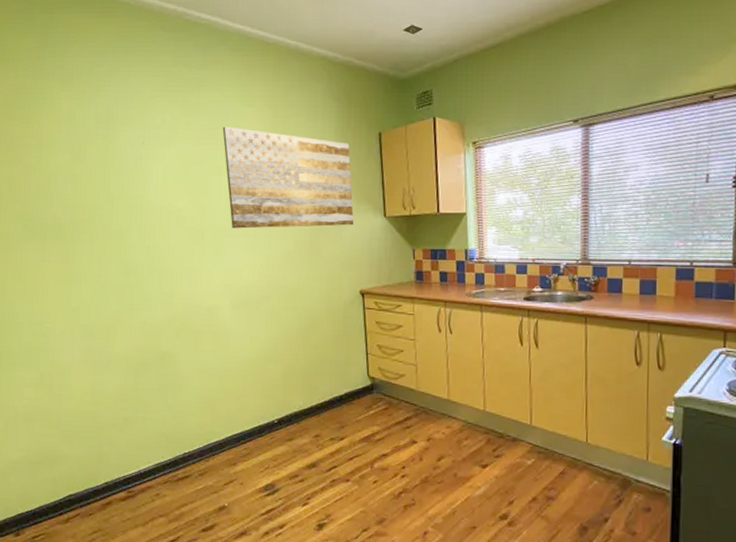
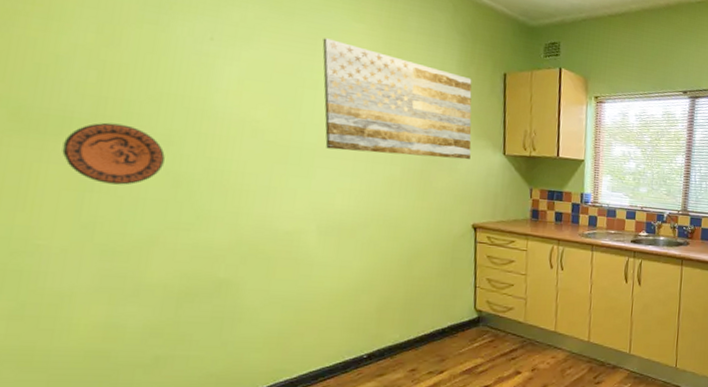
decorative plate: none [56,225,119,275] -> present [62,122,165,185]

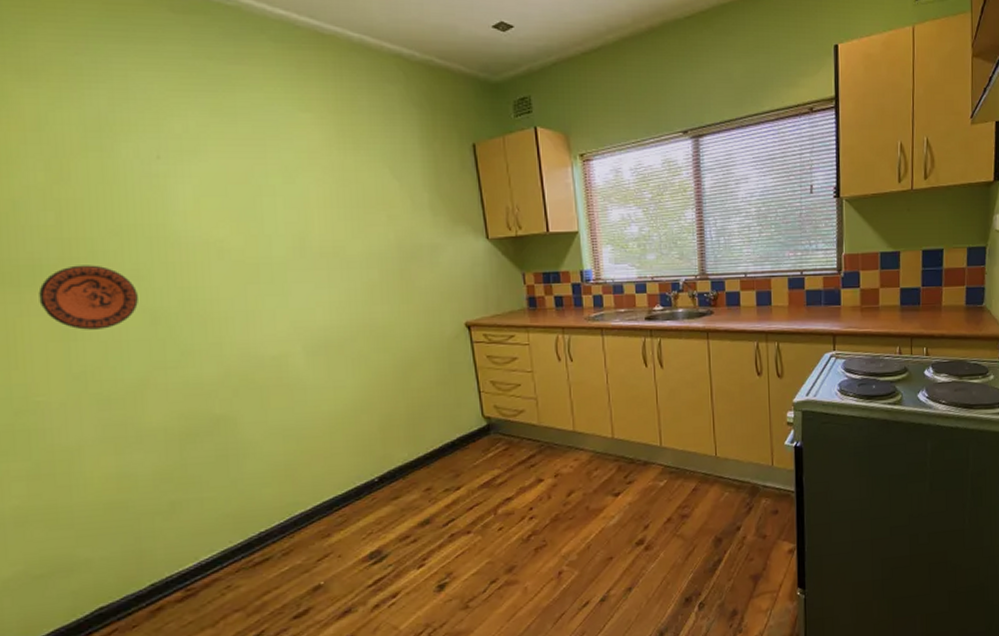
wall art: present [322,38,472,160] -> none [271,136,451,260]

